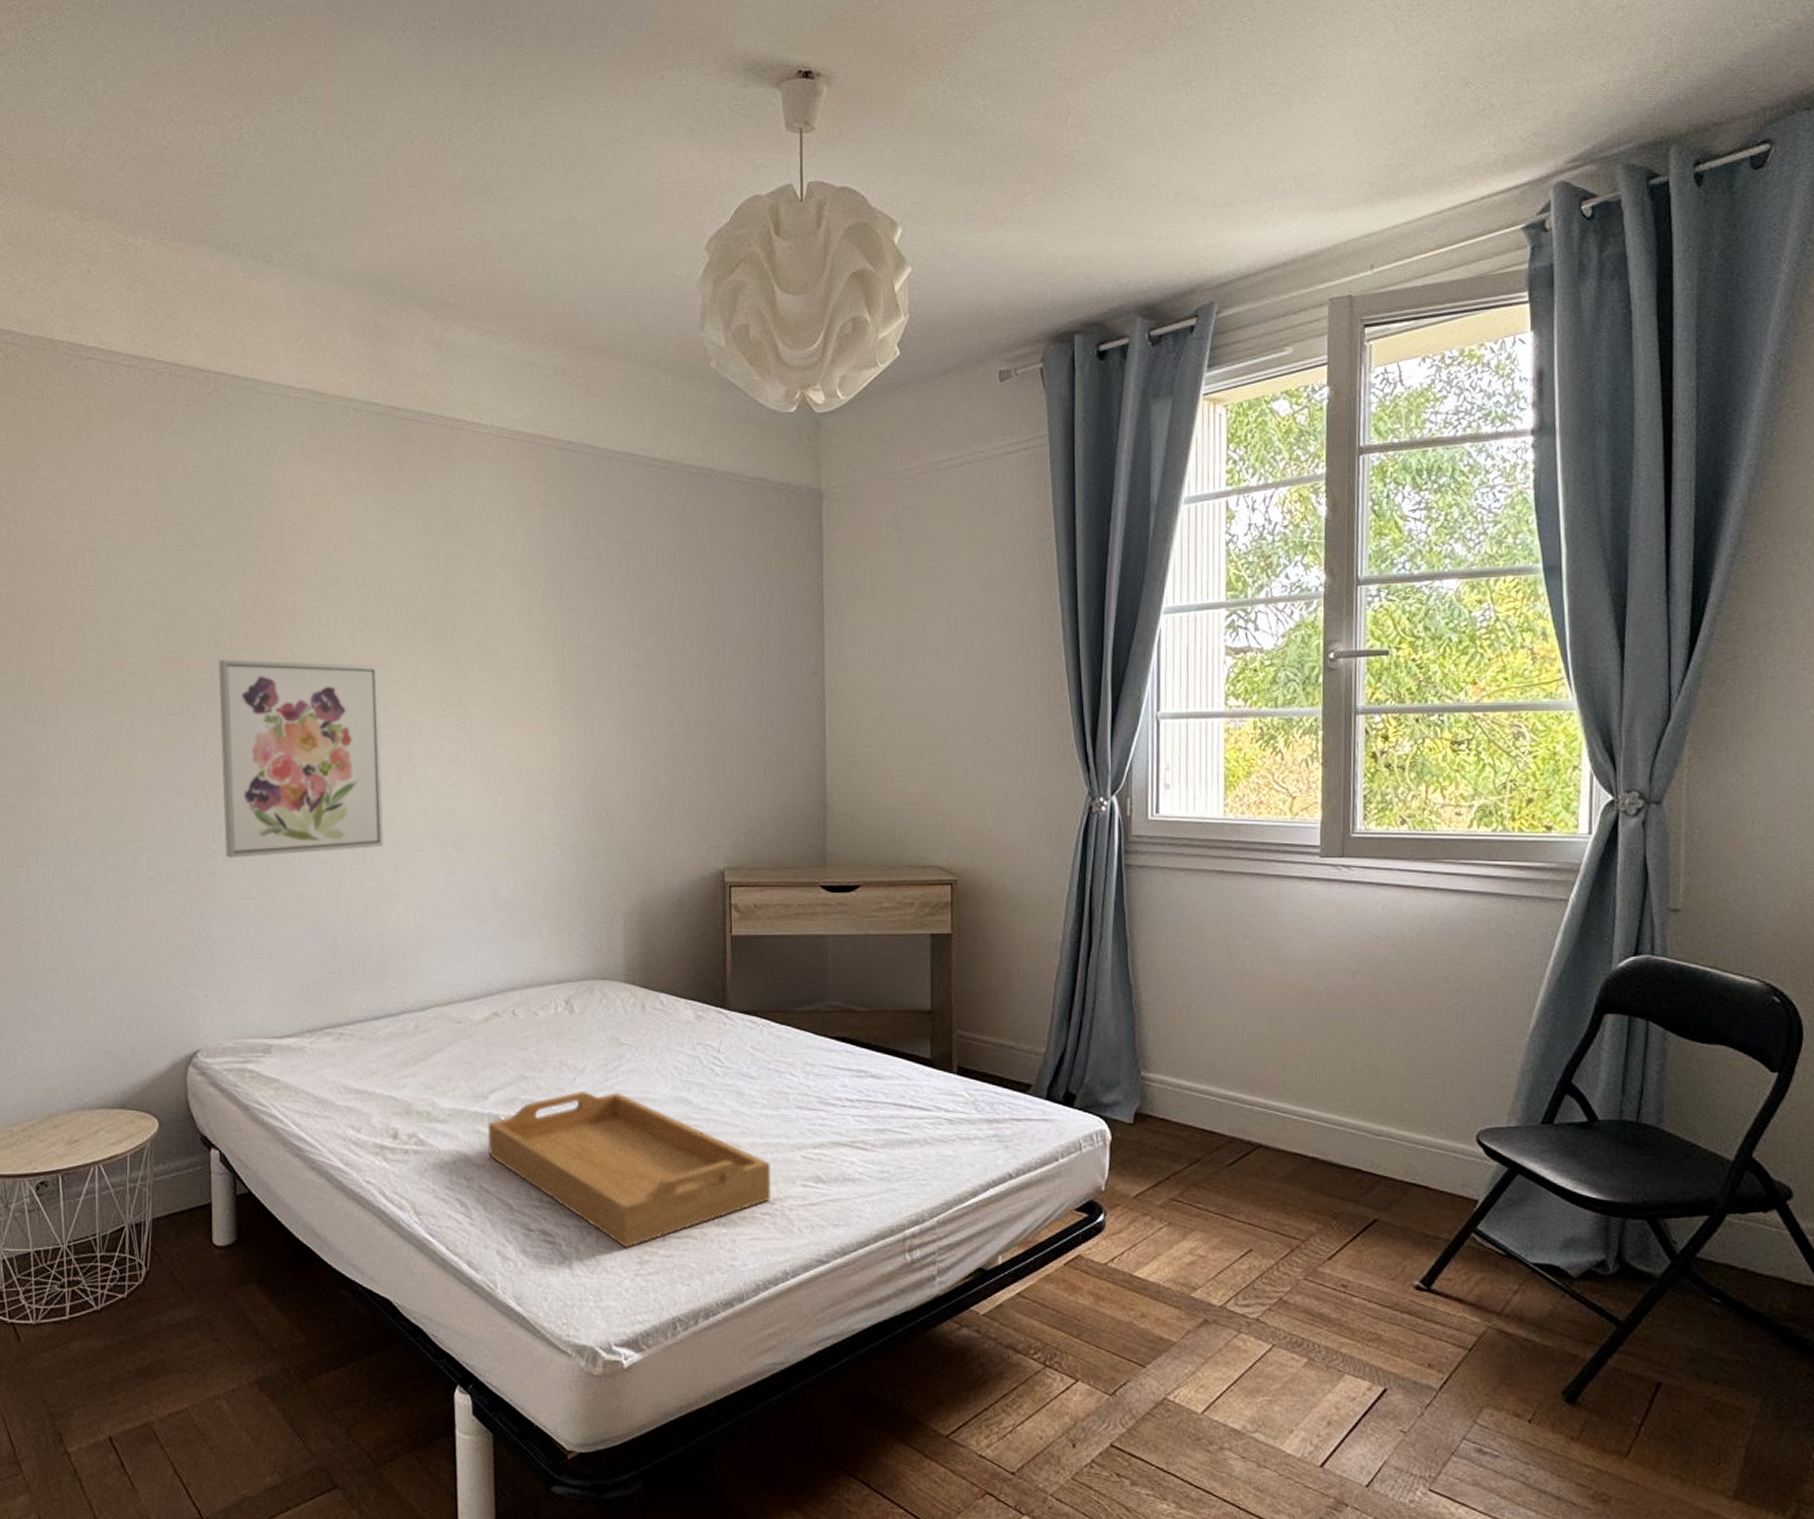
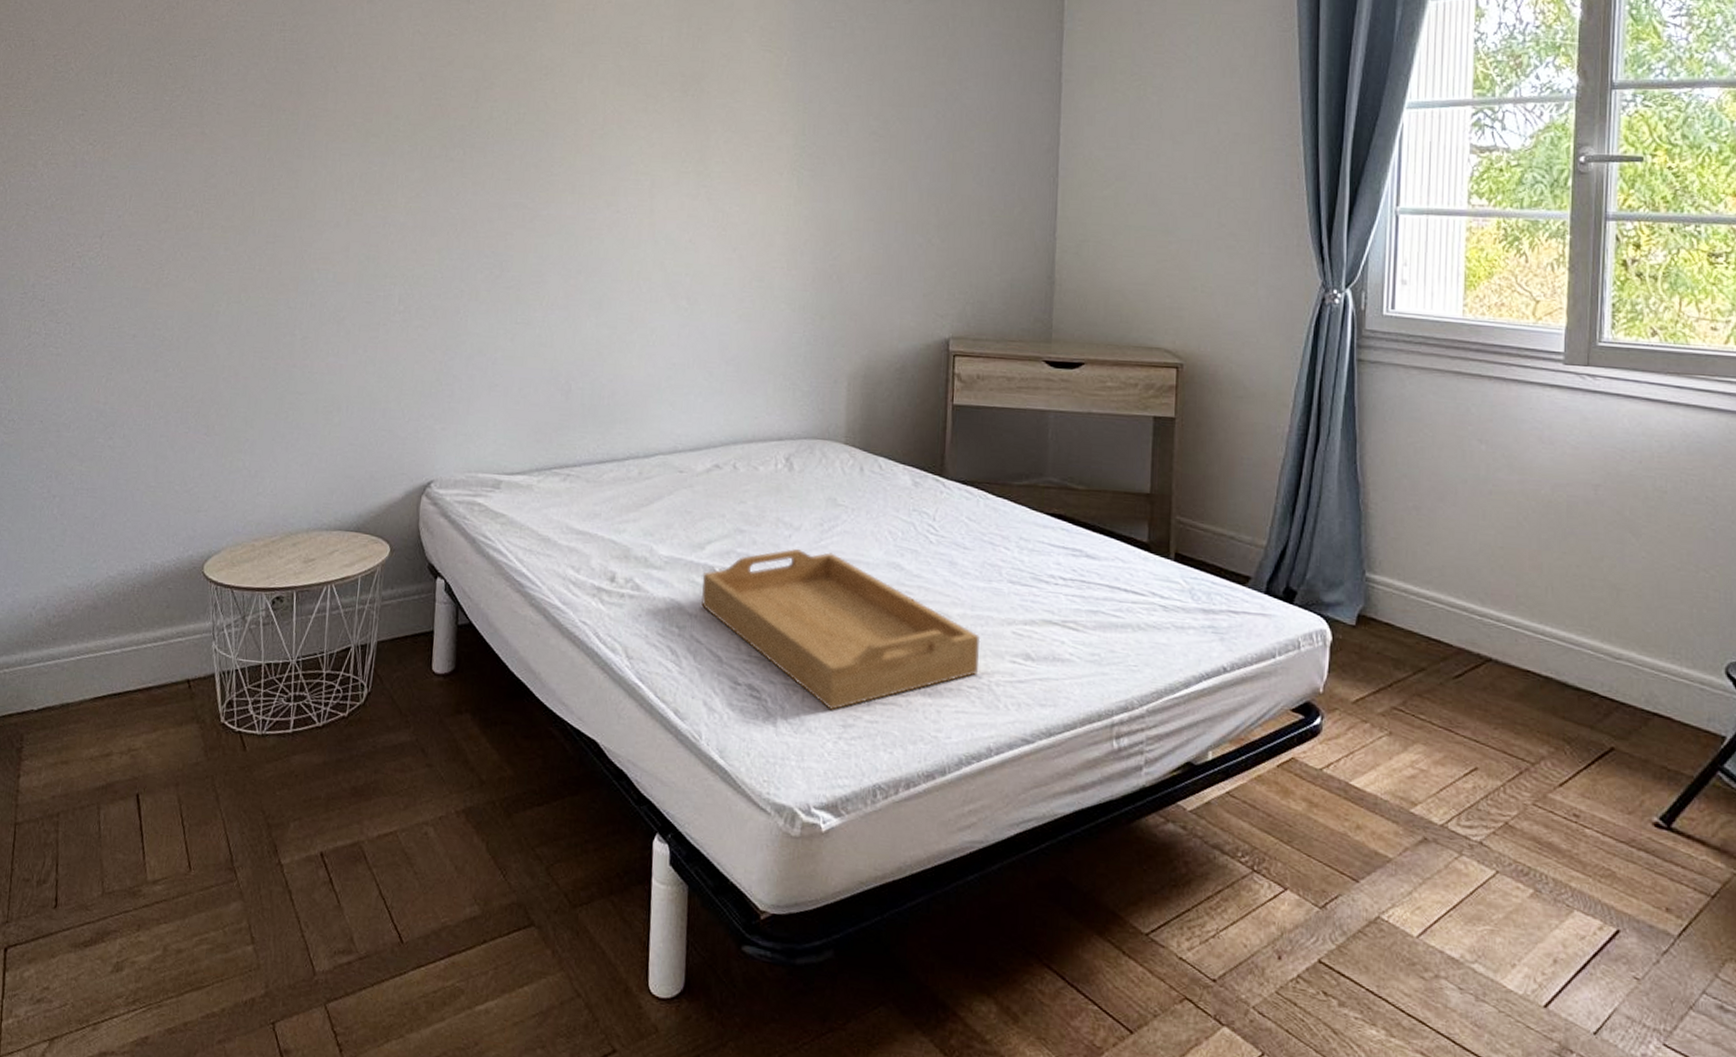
wall art: present [219,660,383,858] -> none [471,109,627,298]

